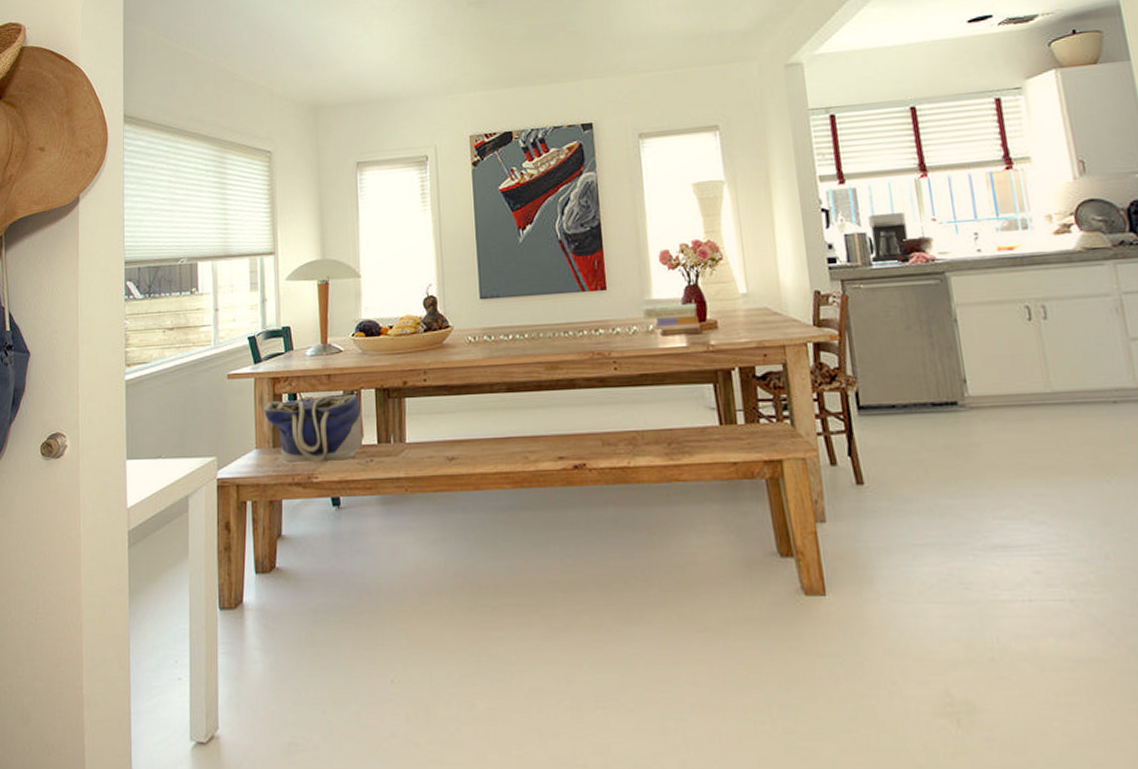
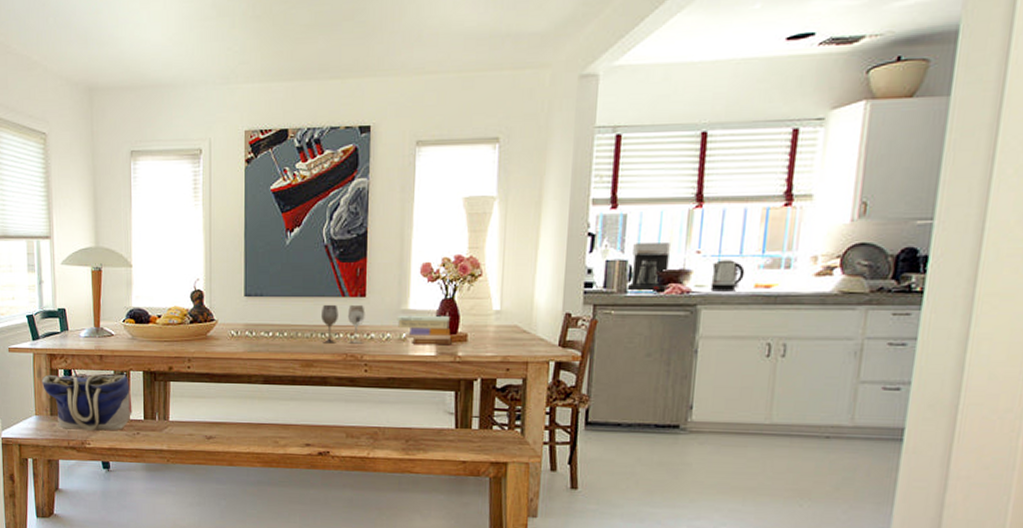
wineglass: none [562,298,609,342] -> present [321,304,366,344]
kettle: none [950,225,985,258] -> present [710,260,745,292]

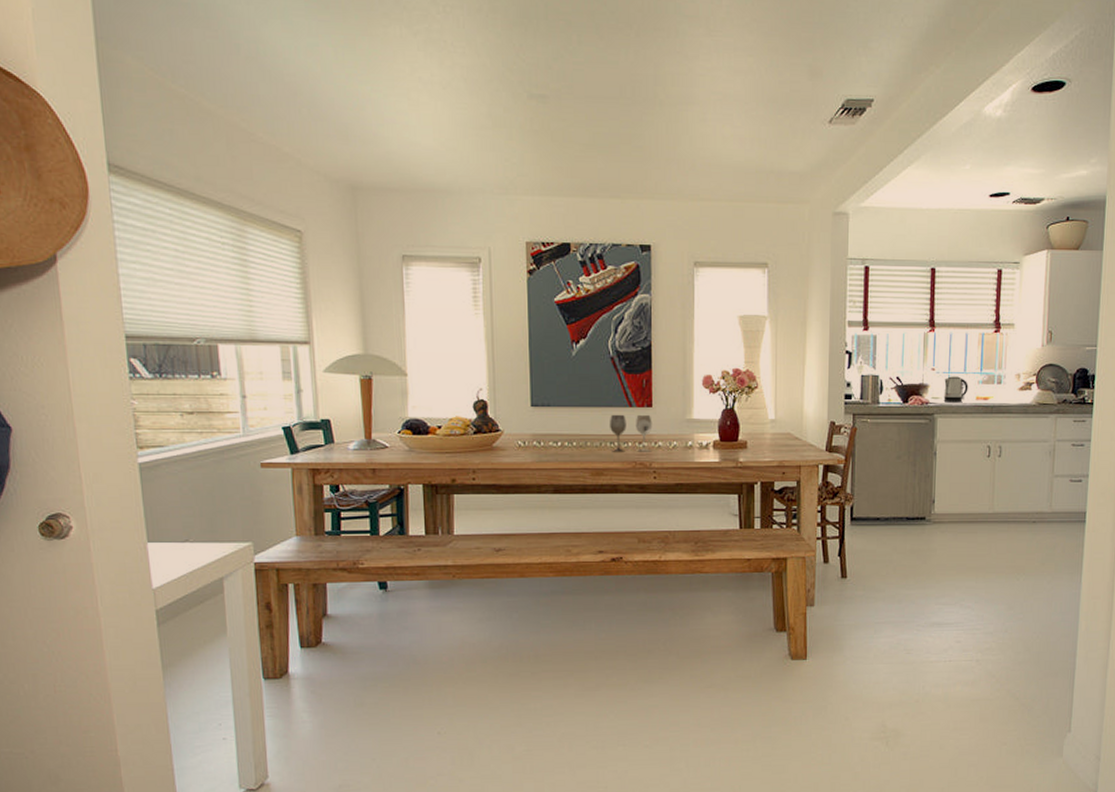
tote bag: present [41,374,132,431] -> none [302,488,412,549]
books: present [397,315,452,346] -> none [682,424,733,452]
coffee maker: present [627,243,670,291] -> none [879,361,912,402]

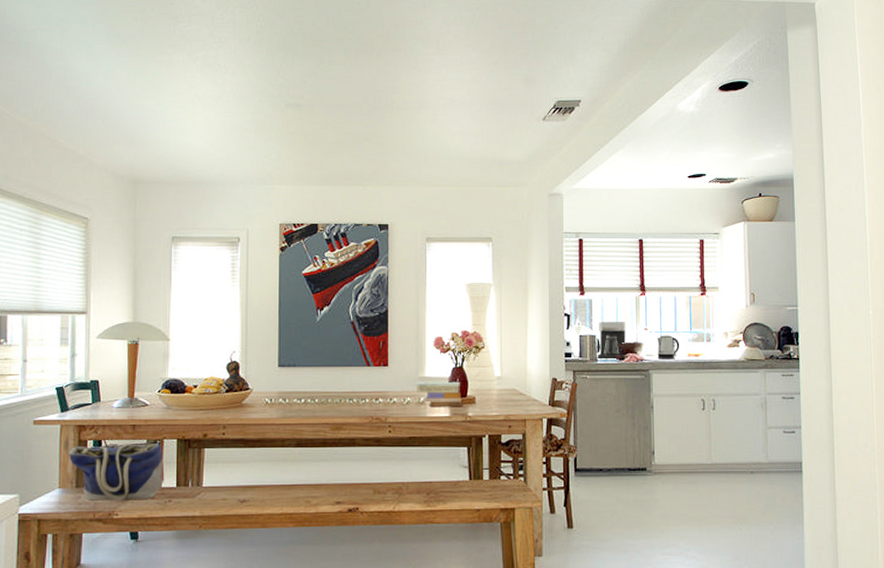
tote bag: none [302,488,412,549] -> present [68,442,165,501]
wineglass: present [610,414,652,452] -> none [349,373,388,408]
books: none [682,424,733,452] -> present [415,381,463,407]
coffee maker: none [879,361,912,402] -> present [597,322,627,360]

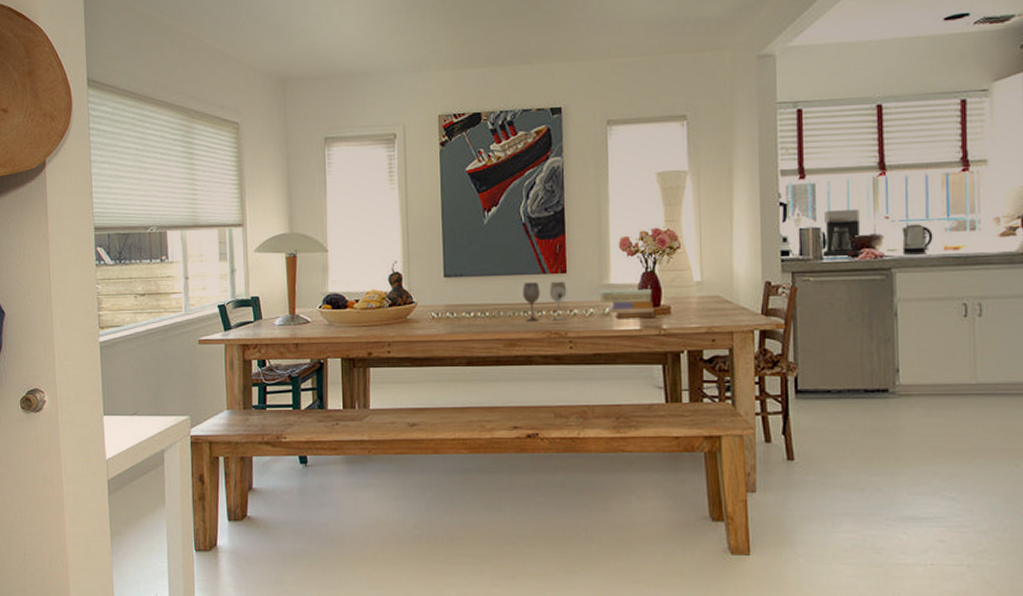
tote bag: present [68,442,165,501] -> none [233,362,331,423]
wineglass: none [349,373,388,408] -> present [523,281,567,322]

